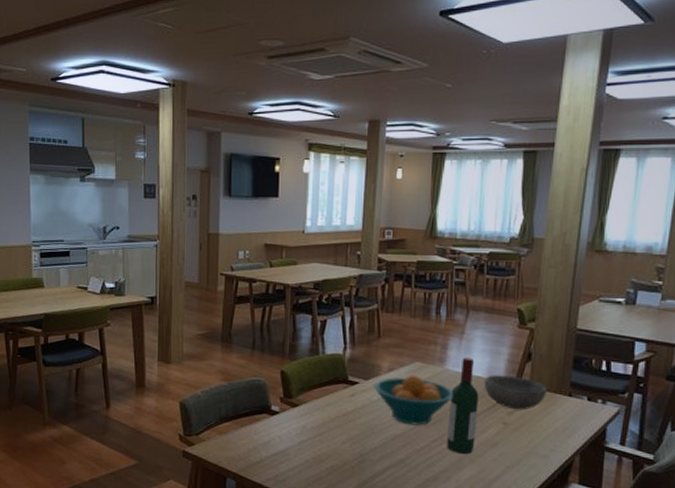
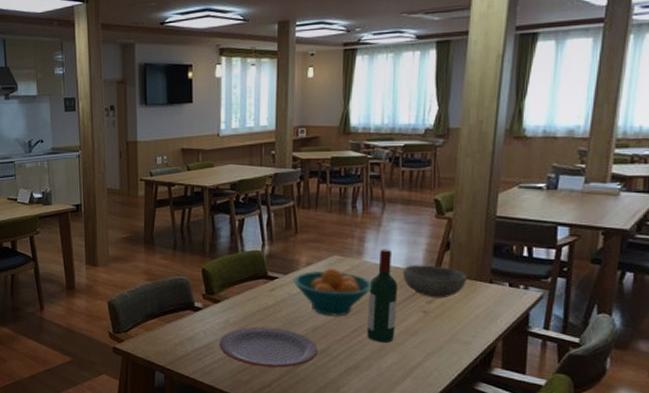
plate: none [296,433,397,478] -> present [220,326,318,368]

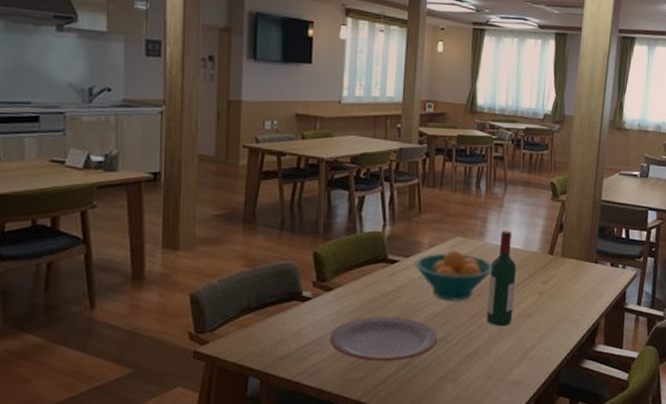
bowl: present [402,265,466,298] -> none [521,246,576,279]

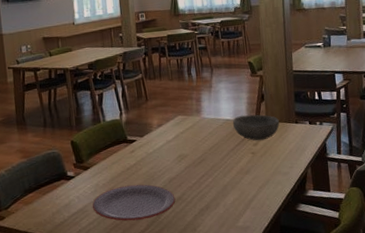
fruit bowl: present [414,249,492,301] -> none [148,126,211,168]
wine bottle: present [487,230,516,326] -> none [209,105,234,184]
bowl: none [521,246,576,279] -> present [232,114,279,141]

